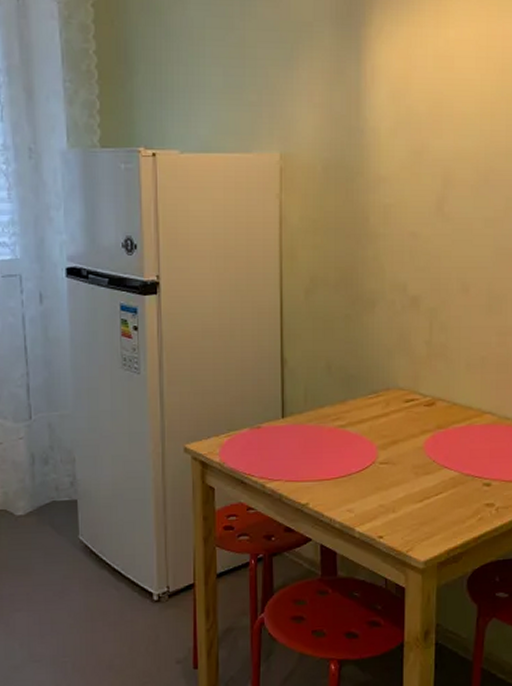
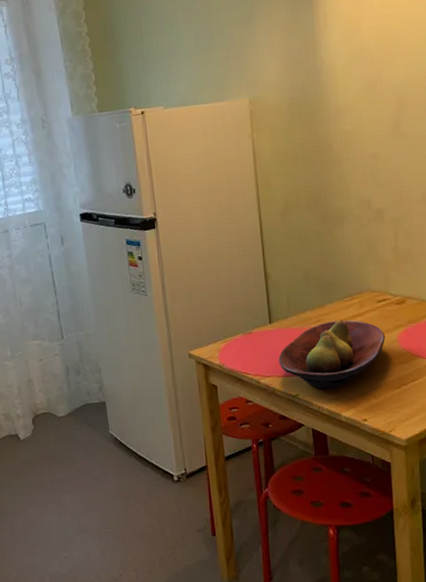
fruit bowl: none [289,420,410,499] -> present [278,320,385,389]

